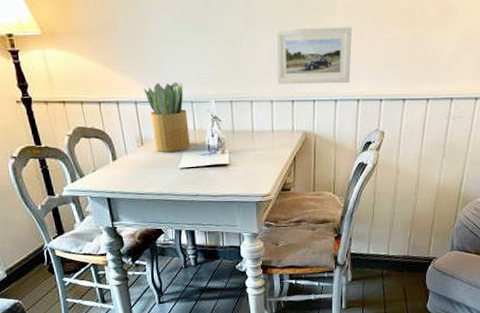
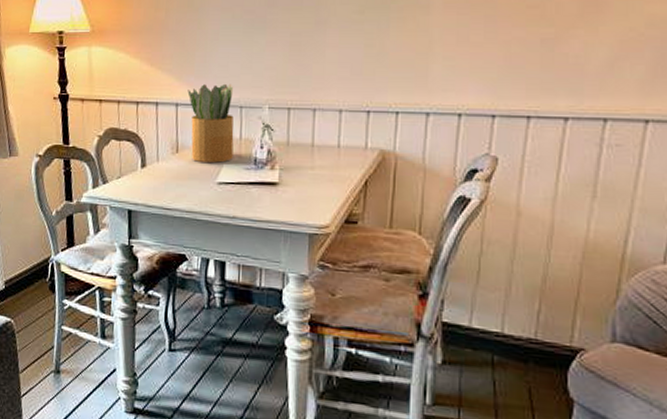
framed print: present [275,27,352,84] -> none [348,26,453,94]

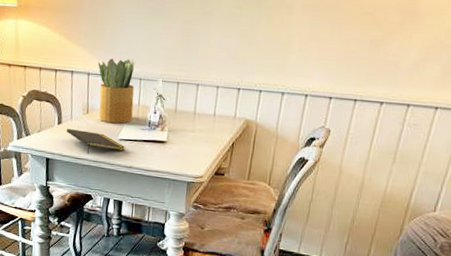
notepad: none [152,173,226,203] -> present [67,129,126,154]

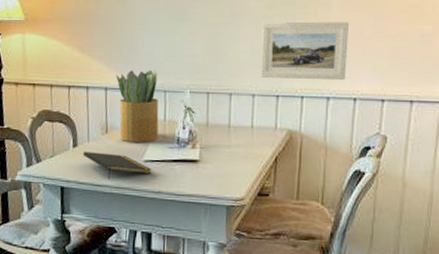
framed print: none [225,21,308,78] -> present [260,21,349,81]

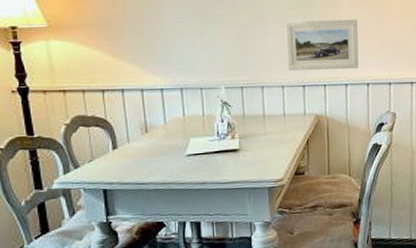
notepad: present [84,152,152,180] -> none [125,151,195,177]
potted plant: present [116,69,159,142] -> none [151,69,198,139]

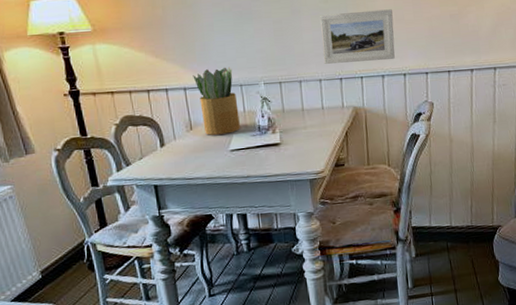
potted plant: none [151,69,198,139] -> present [193,66,240,135]

